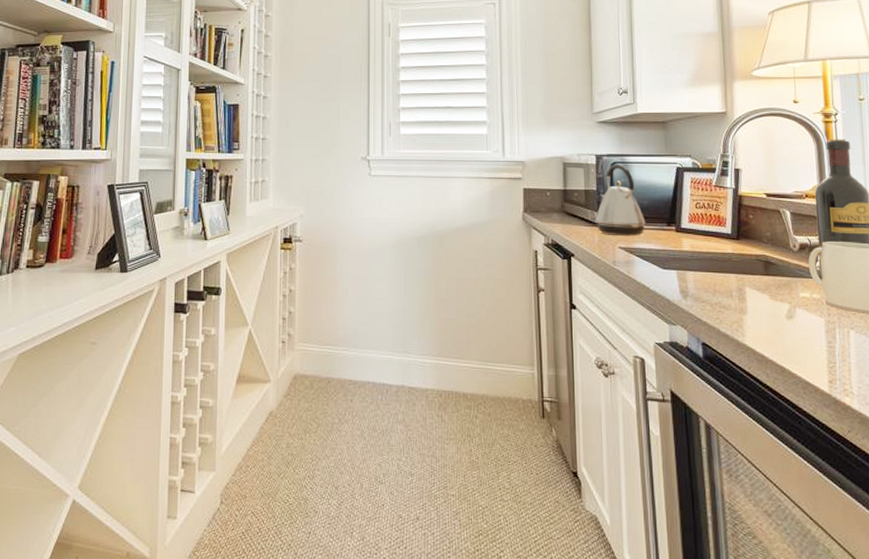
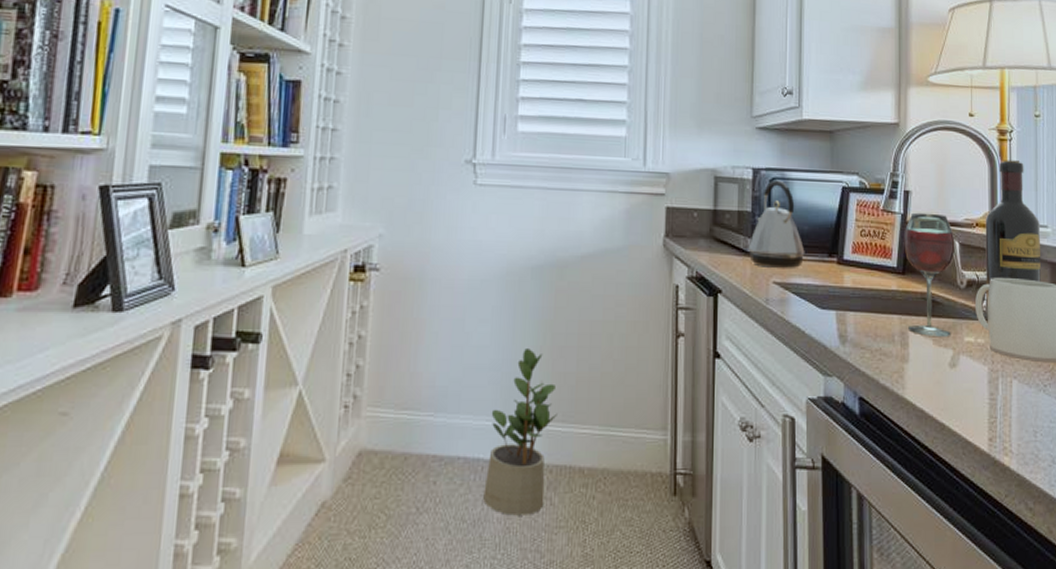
potted plant: none [389,300,443,428] -> present [483,349,557,516]
wineglass: none [736,187,787,293] -> present [904,212,955,338]

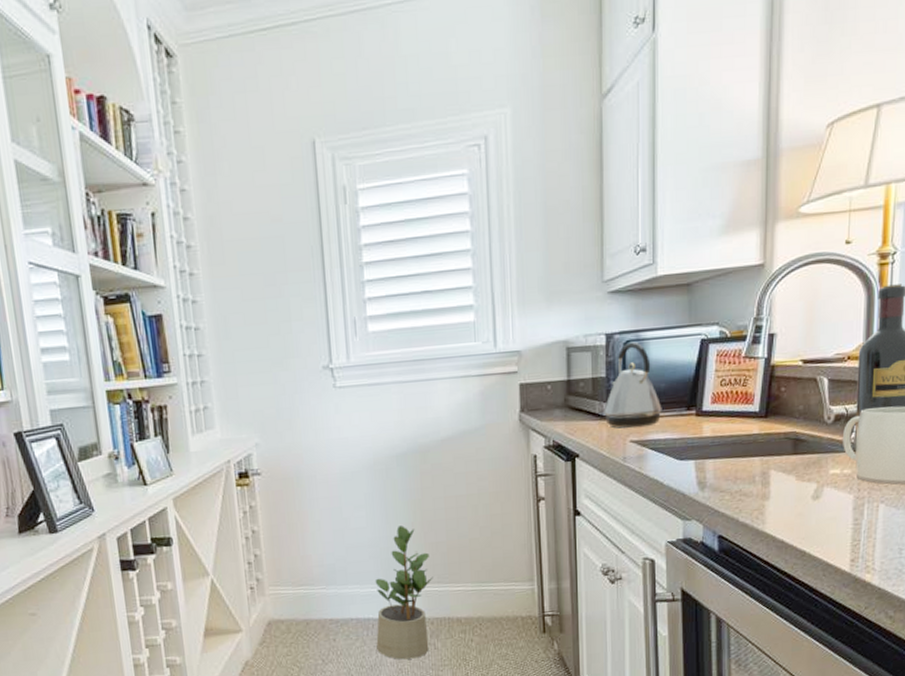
wineglass: present [904,212,955,338] -> none [767,352,823,474]

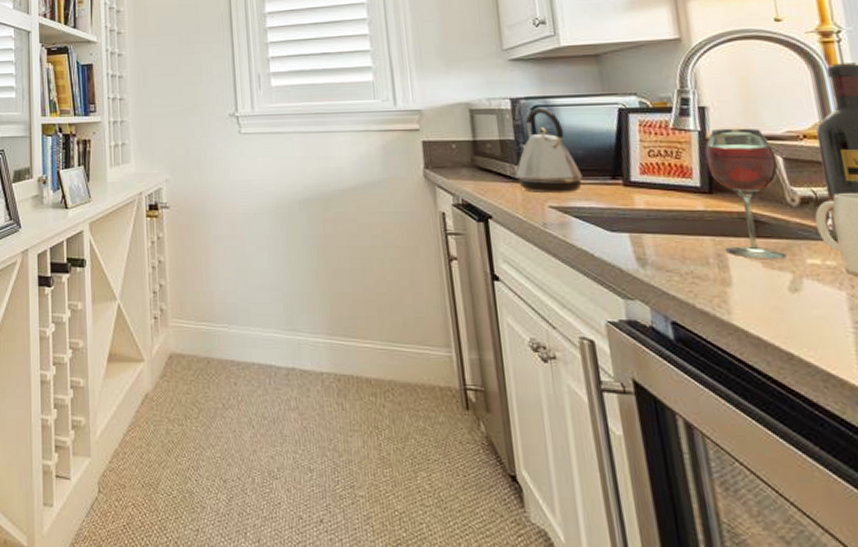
potted plant: present [375,526,433,660] -> none [277,271,339,418]
wineglass: none [767,352,823,474] -> present [705,128,787,260]

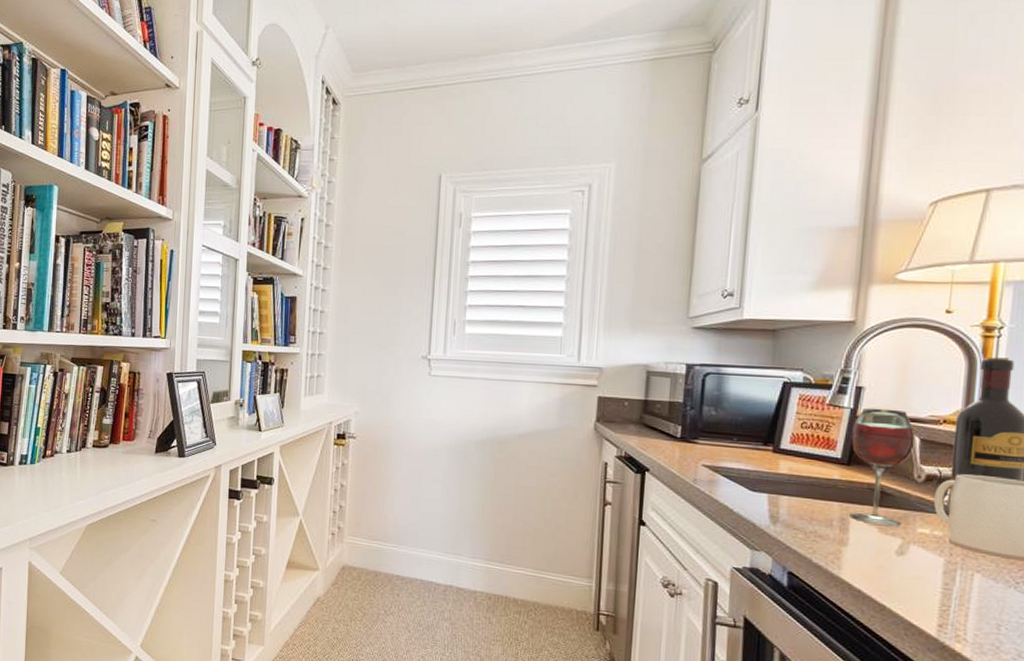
kettle: present [515,107,583,194] -> none [678,374,738,455]

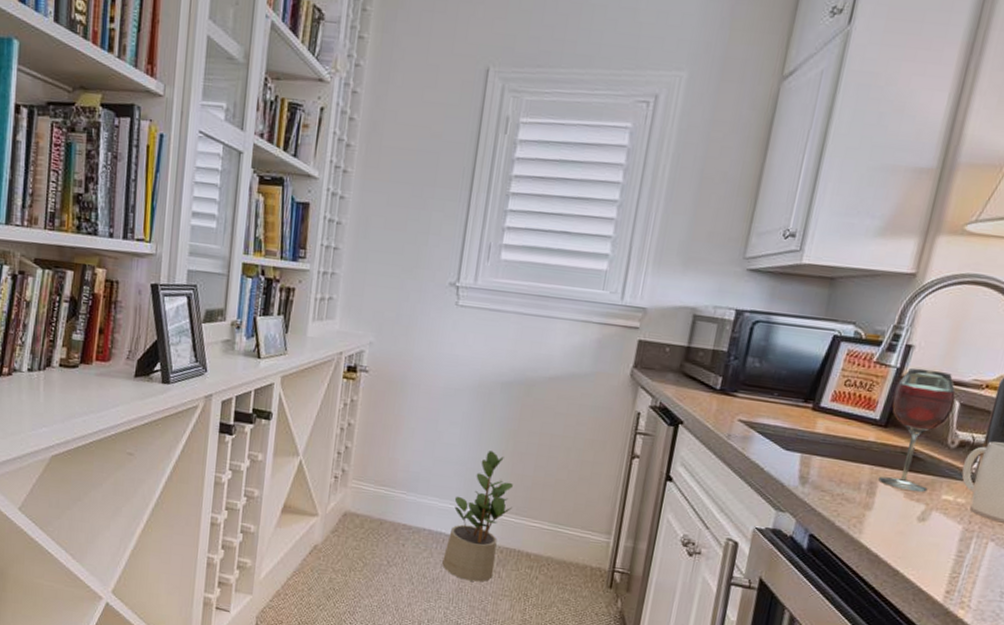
potted plant: none [435,504,496,628] -> present [442,451,513,582]

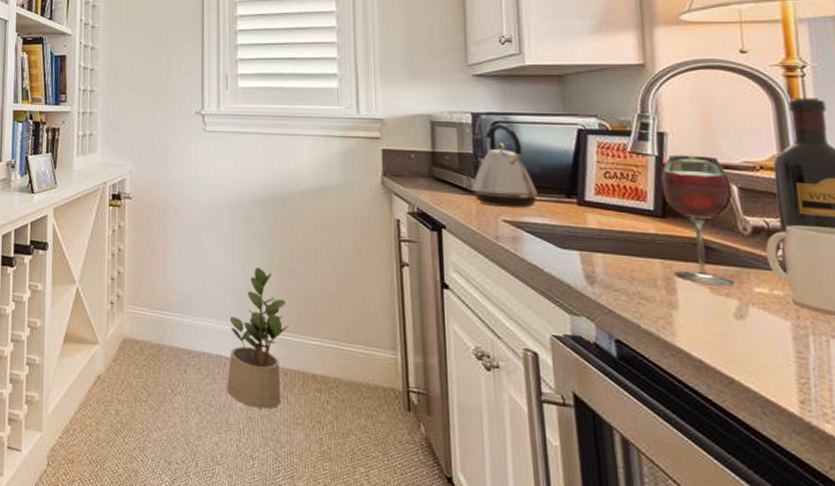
kettle: none [717,322,780,410] -> present [472,123,538,209]

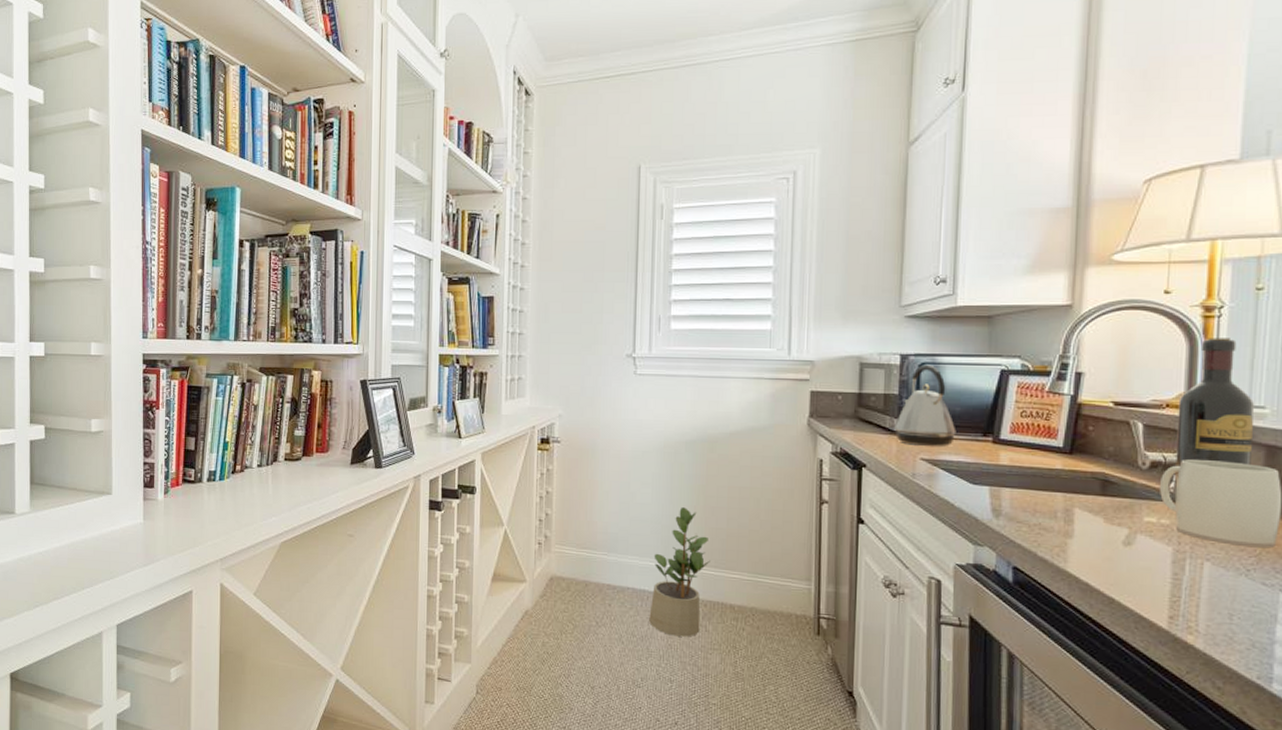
wineglass: present [660,154,735,287] -> none [1072,394,1138,517]

